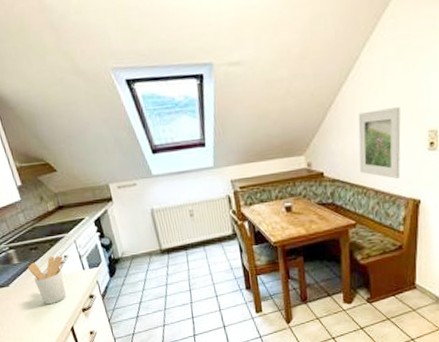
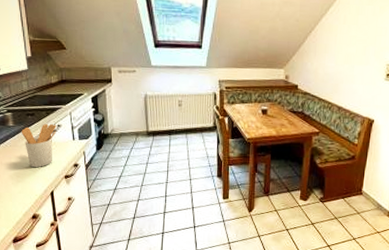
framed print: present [358,106,401,179] -> none [328,41,366,99]

